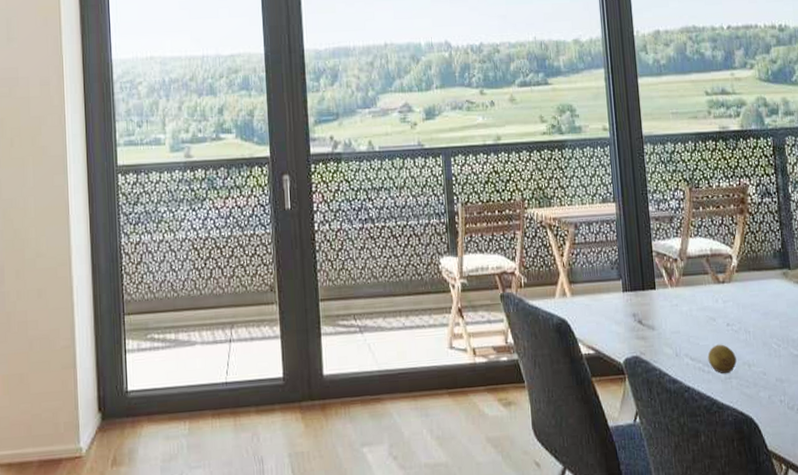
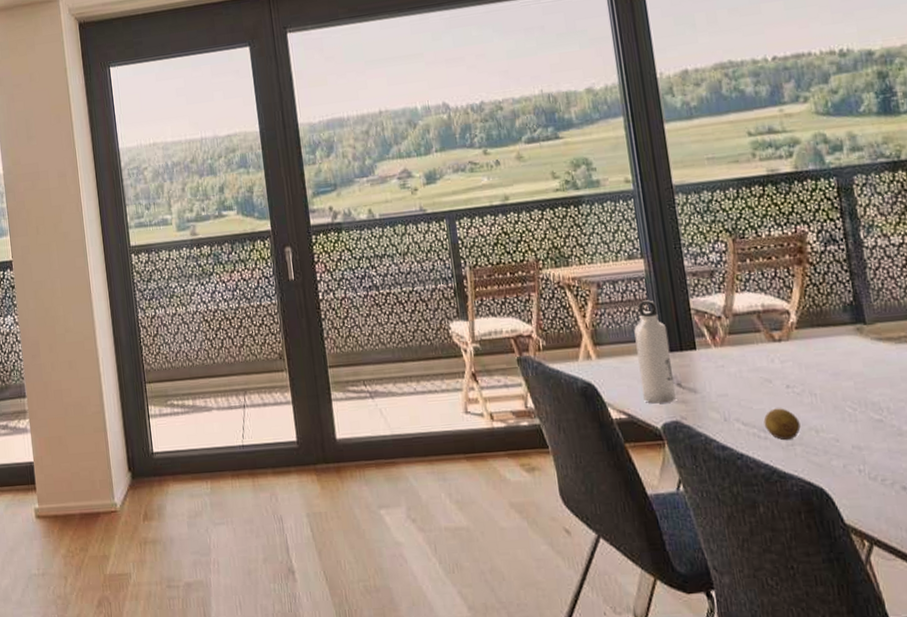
water bottle: none [604,242,637,340] -> present [634,300,676,404]

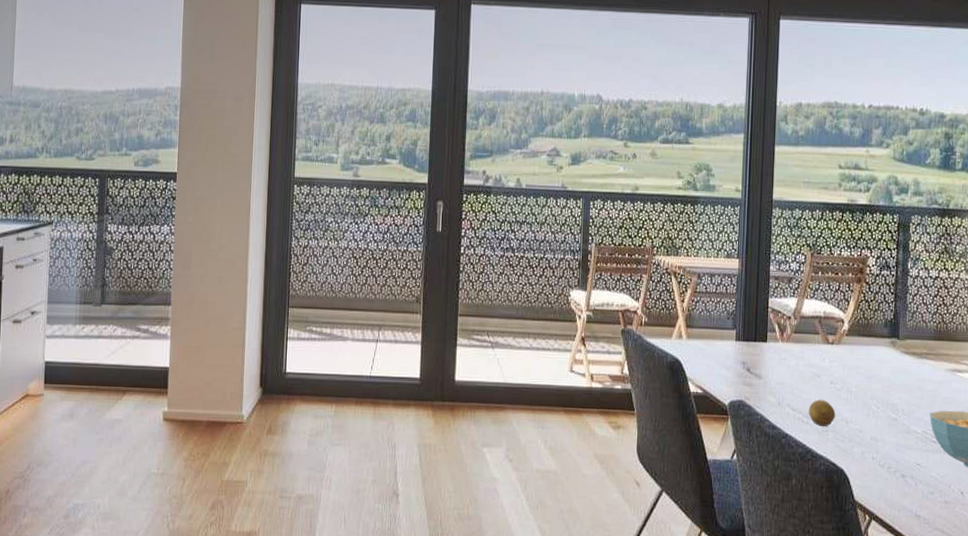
water bottle: present [634,300,676,404] -> none [718,294,747,384]

